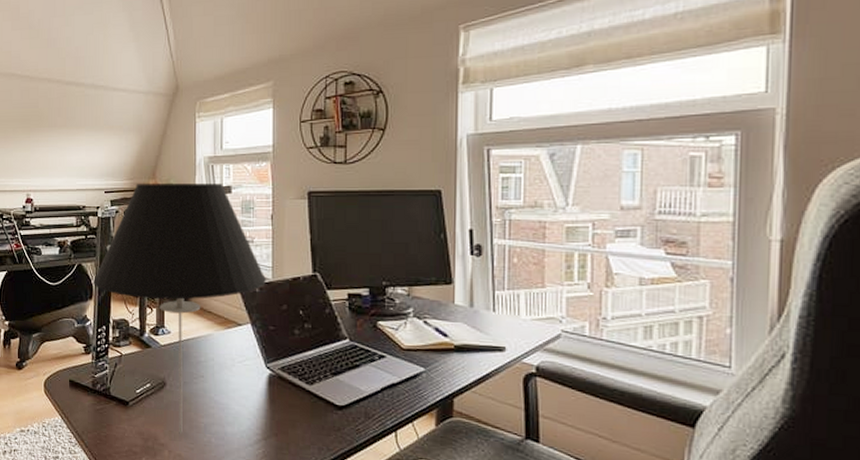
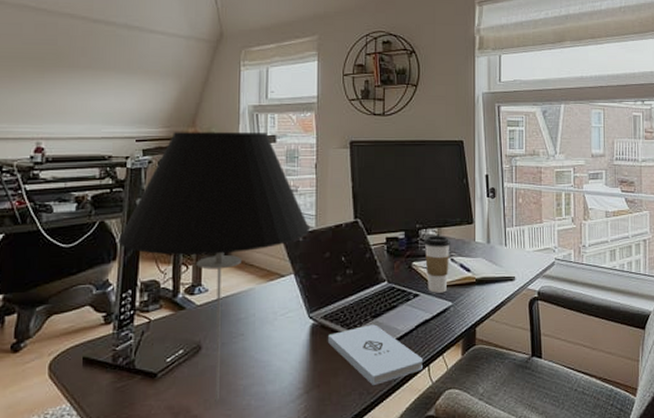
notepad: none [286,381,389,443] -> present [328,324,423,385]
coffee cup: none [391,294,423,357] -> present [424,235,450,293]

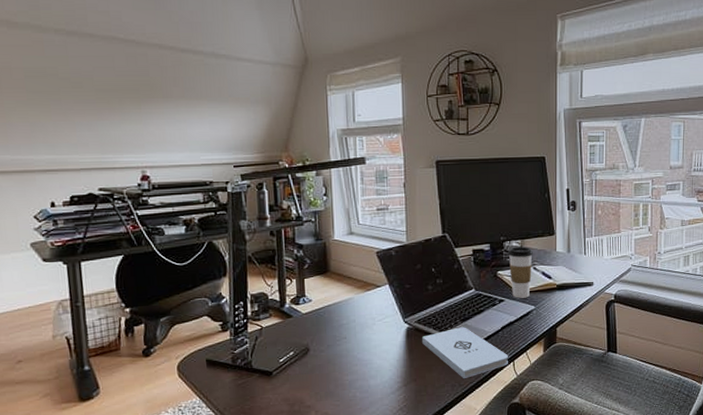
table lamp: present [118,132,311,401] -> none [227,155,402,394]

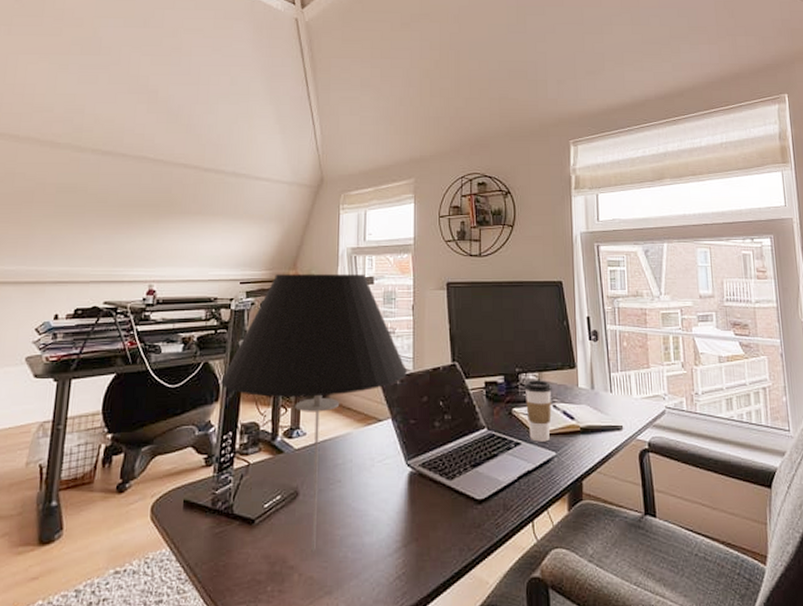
table lamp: none [227,155,402,394] -> present [221,274,408,552]
notepad: present [422,327,508,378] -> none [427,474,526,541]

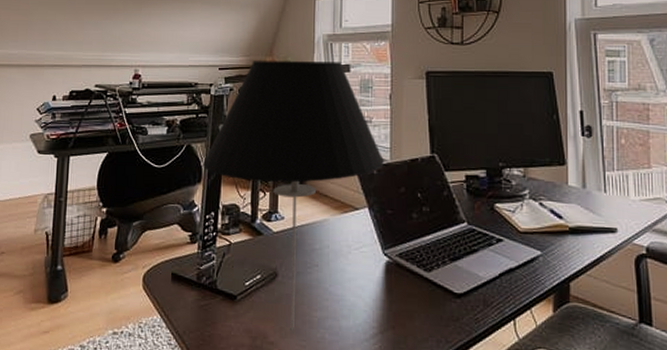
coffee cup: present [524,380,552,442] -> none [508,176,539,240]

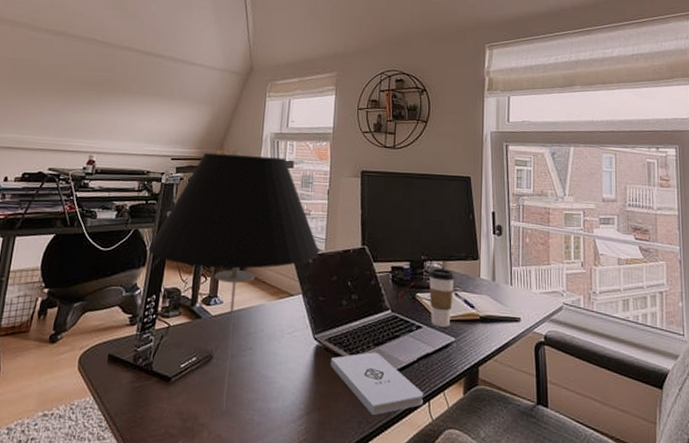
notepad: none [404,267,507,334] -> present [331,352,423,415]
coffee cup: none [508,176,539,240] -> present [428,268,455,327]

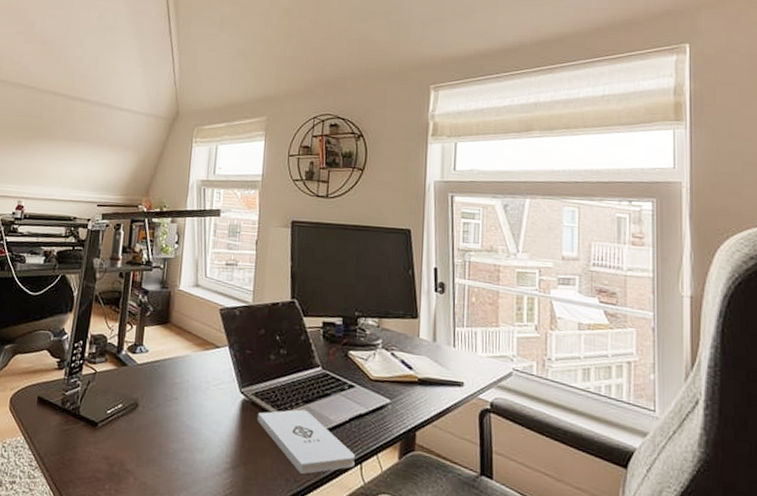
table lamp: present [148,153,320,412] -> none [75,200,248,460]
coffee cup: present [428,268,455,327] -> none [362,325,392,388]

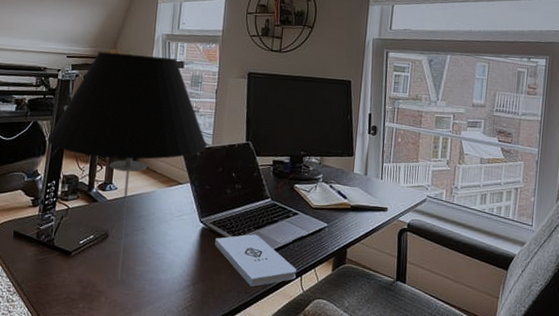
table lamp: none [75,200,248,460] -> present [47,52,208,282]

